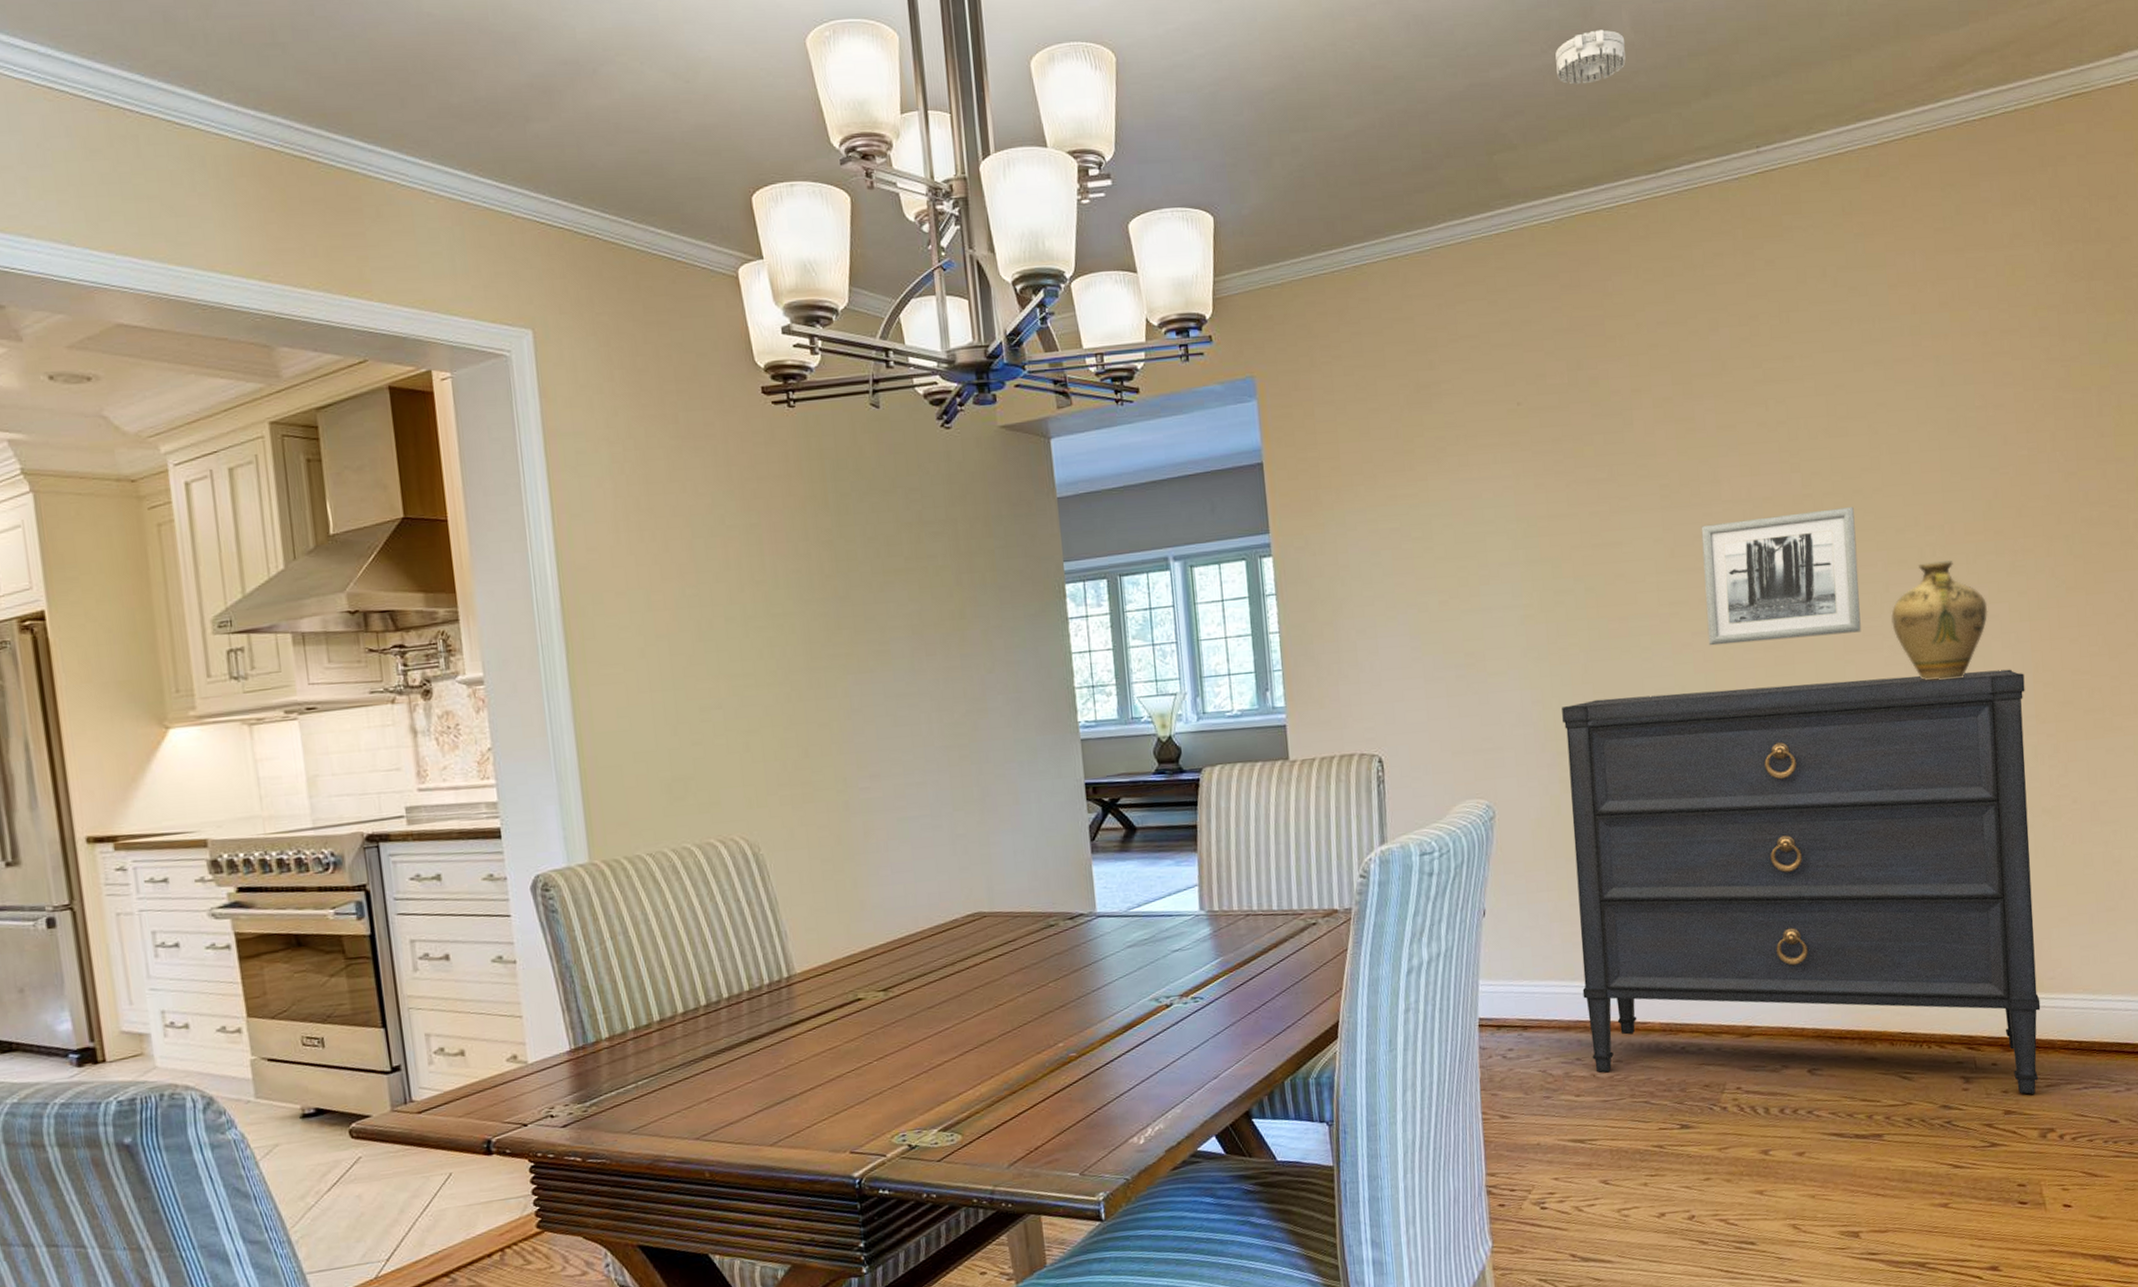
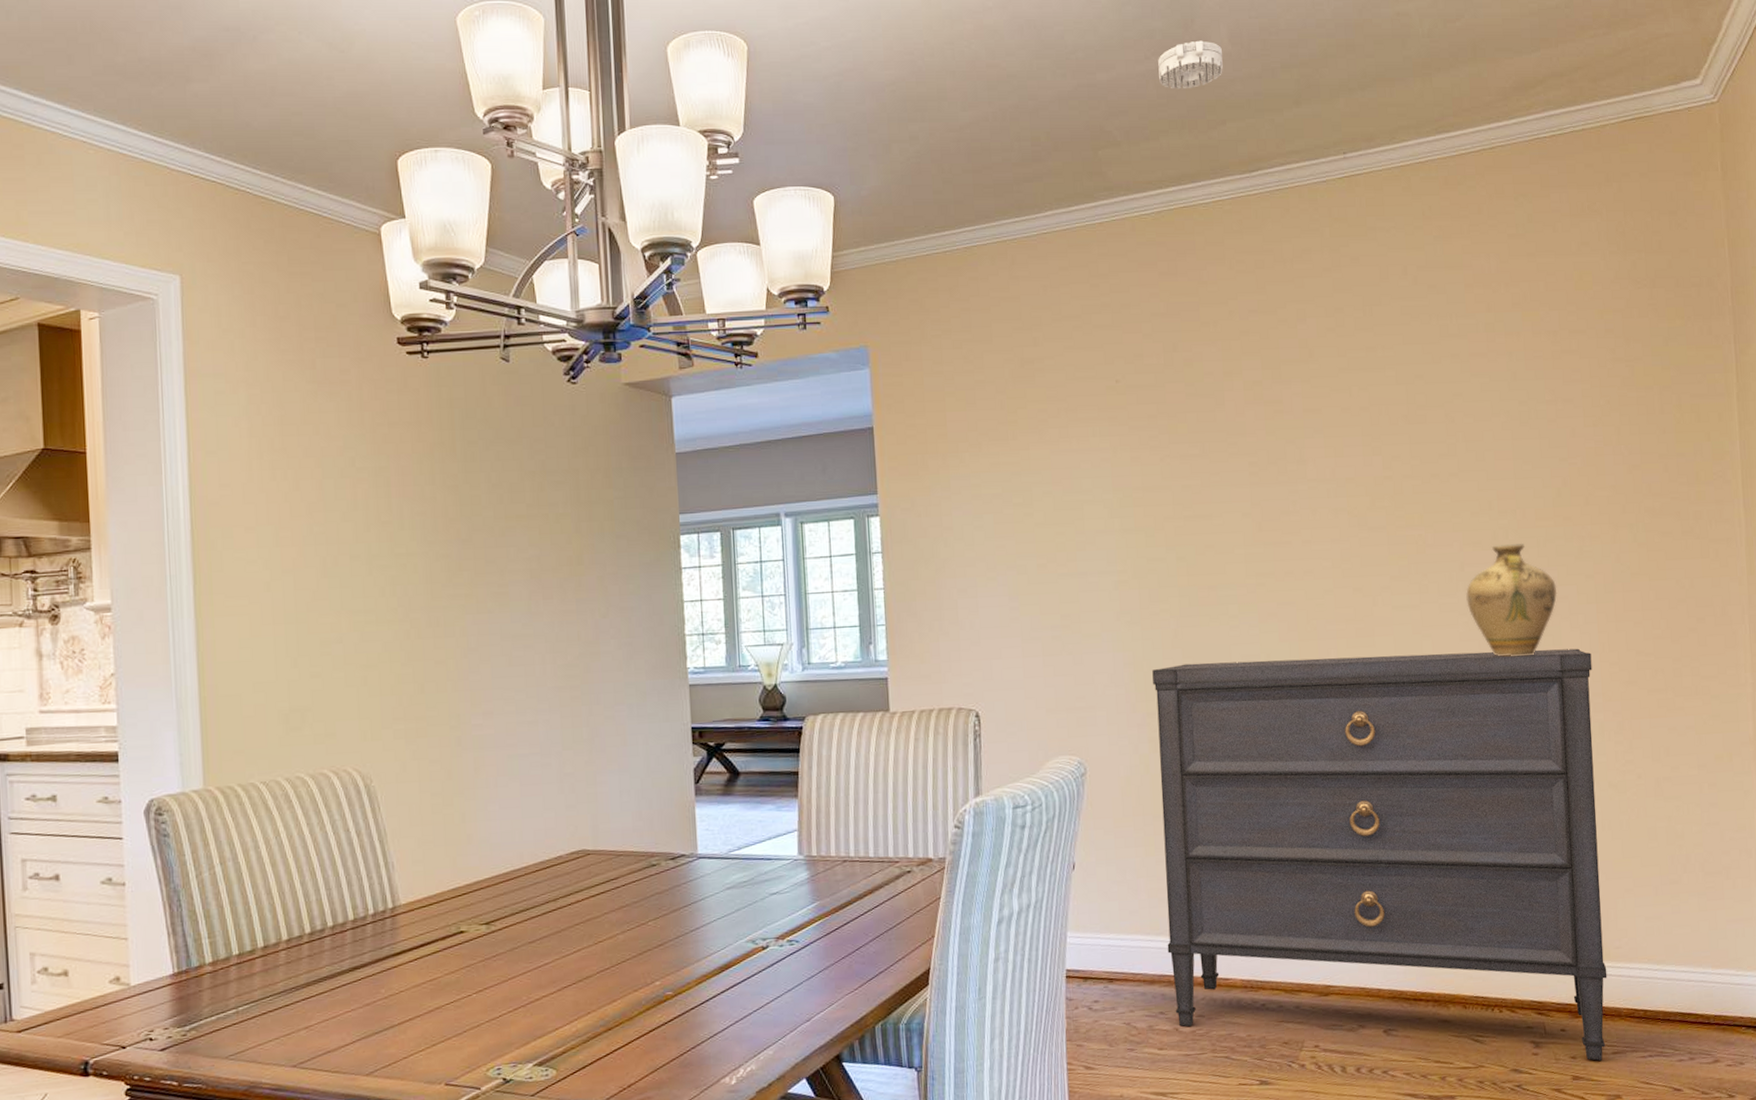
wall art: present [1701,507,1861,646] -> none [1287,490,1438,616]

